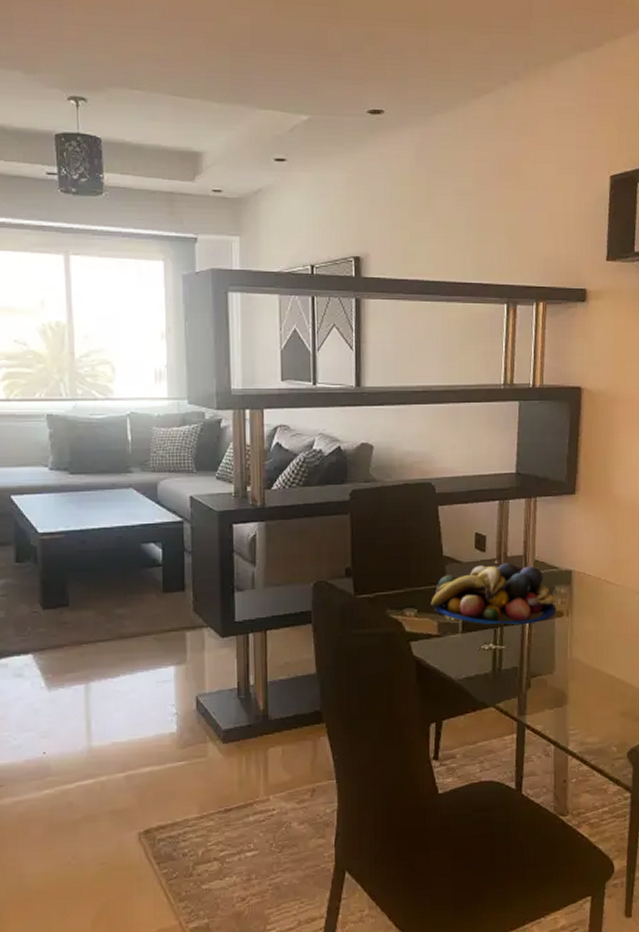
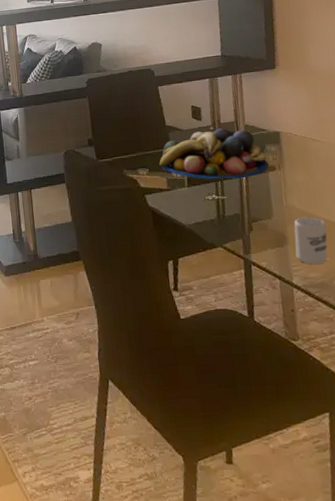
cup: none [574,672,611,728] -> present [294,216,328,264]

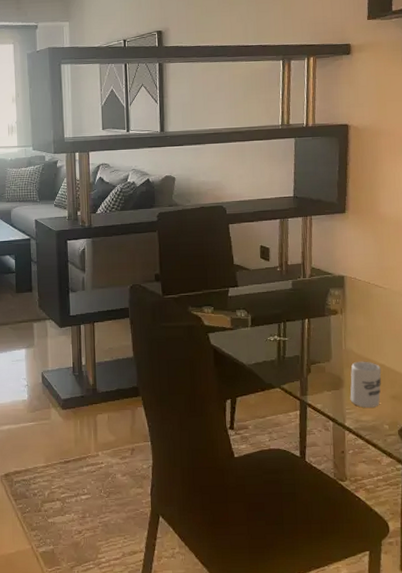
fruit bowl: present [159,128,269,179] -> none [224,270,331,321]

